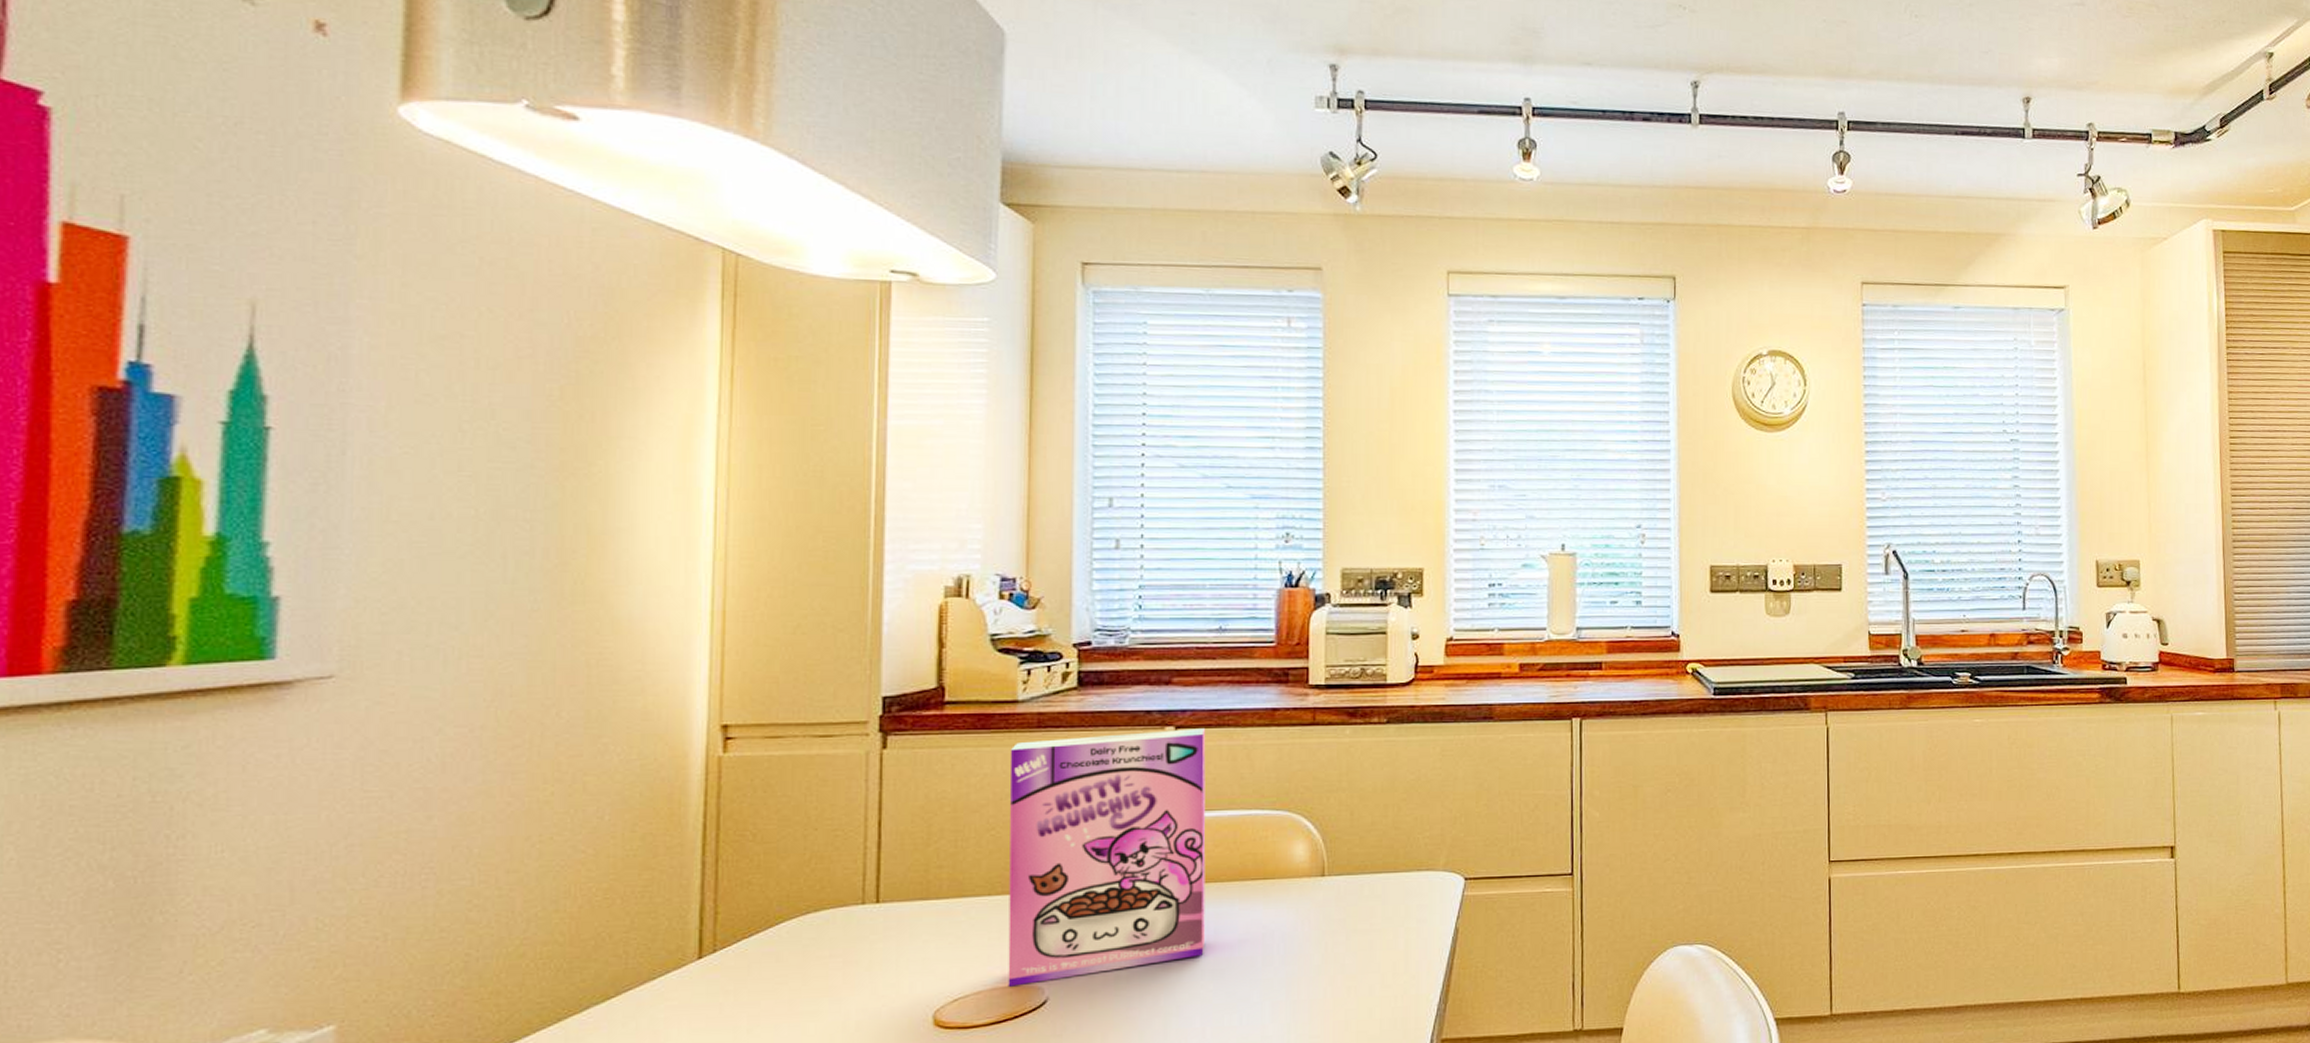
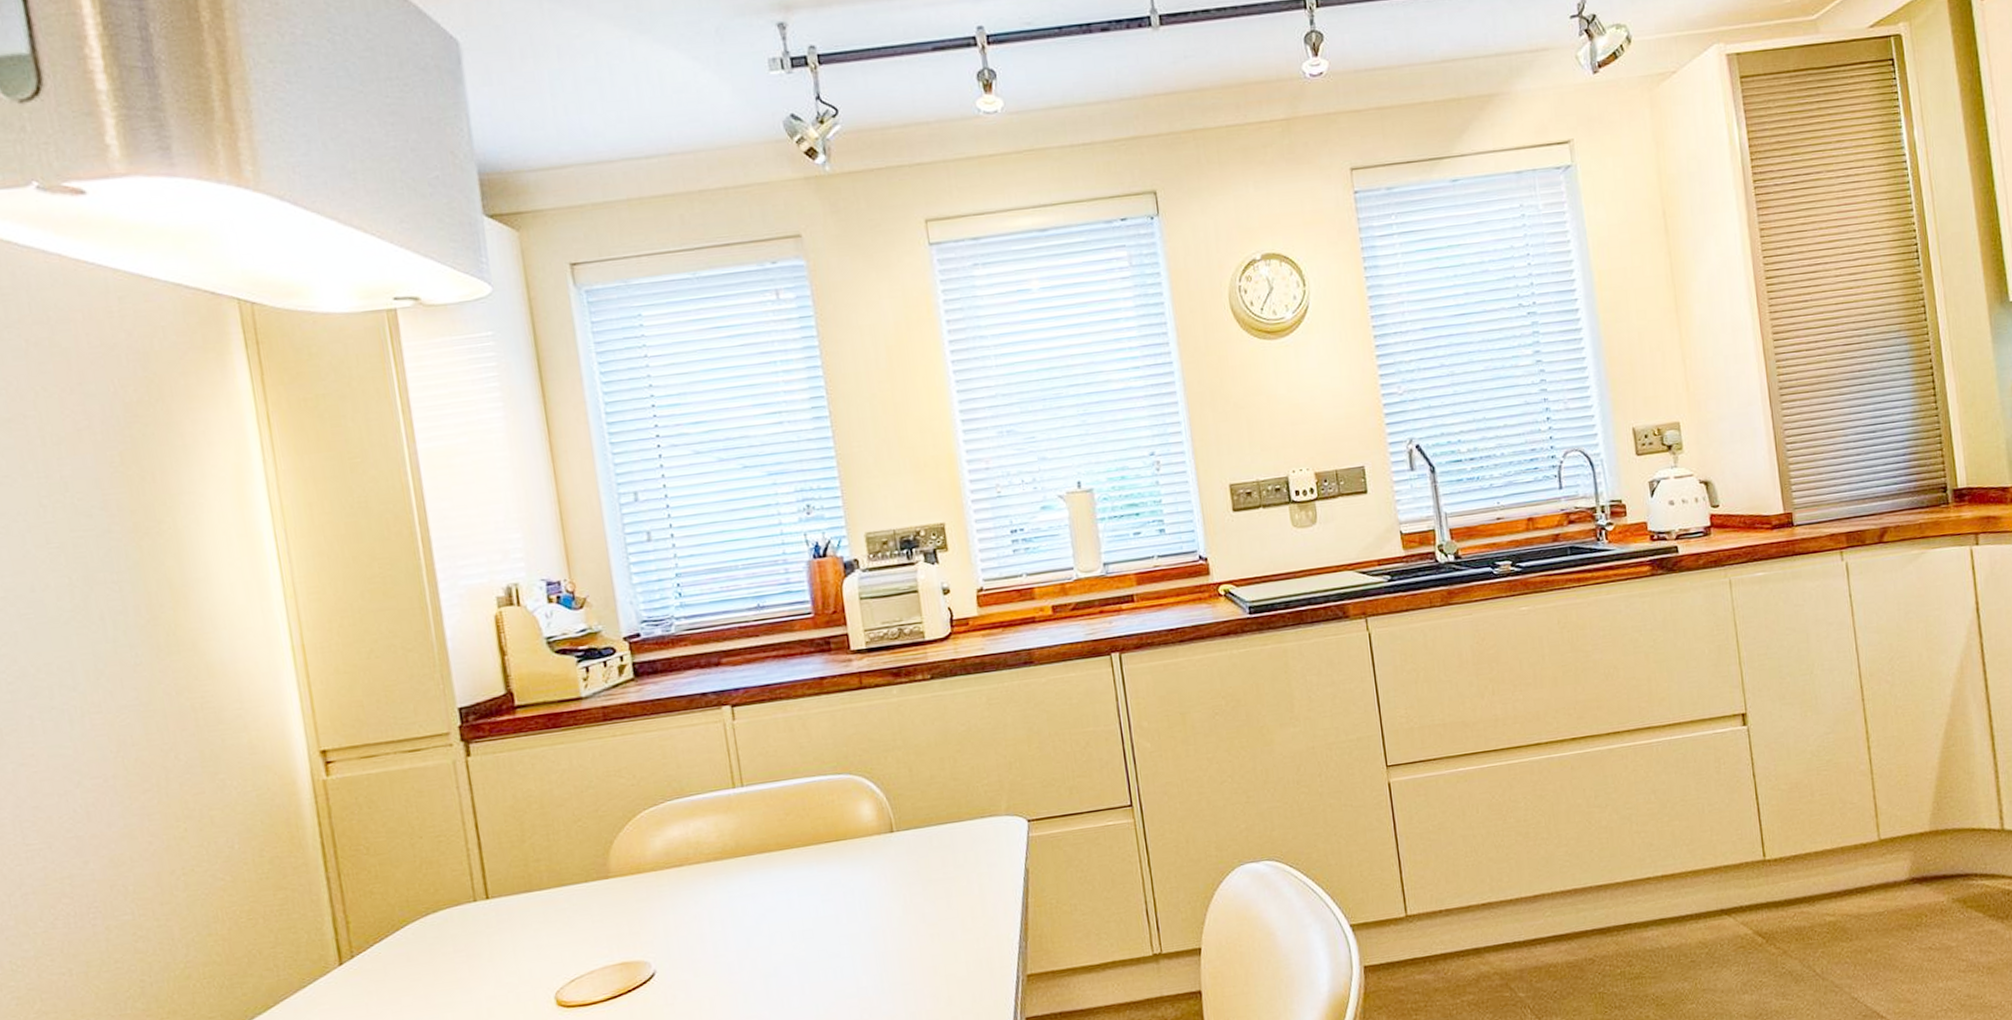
cereal box: present [1008,729,1206,987] -> none [582,704,792,964]

